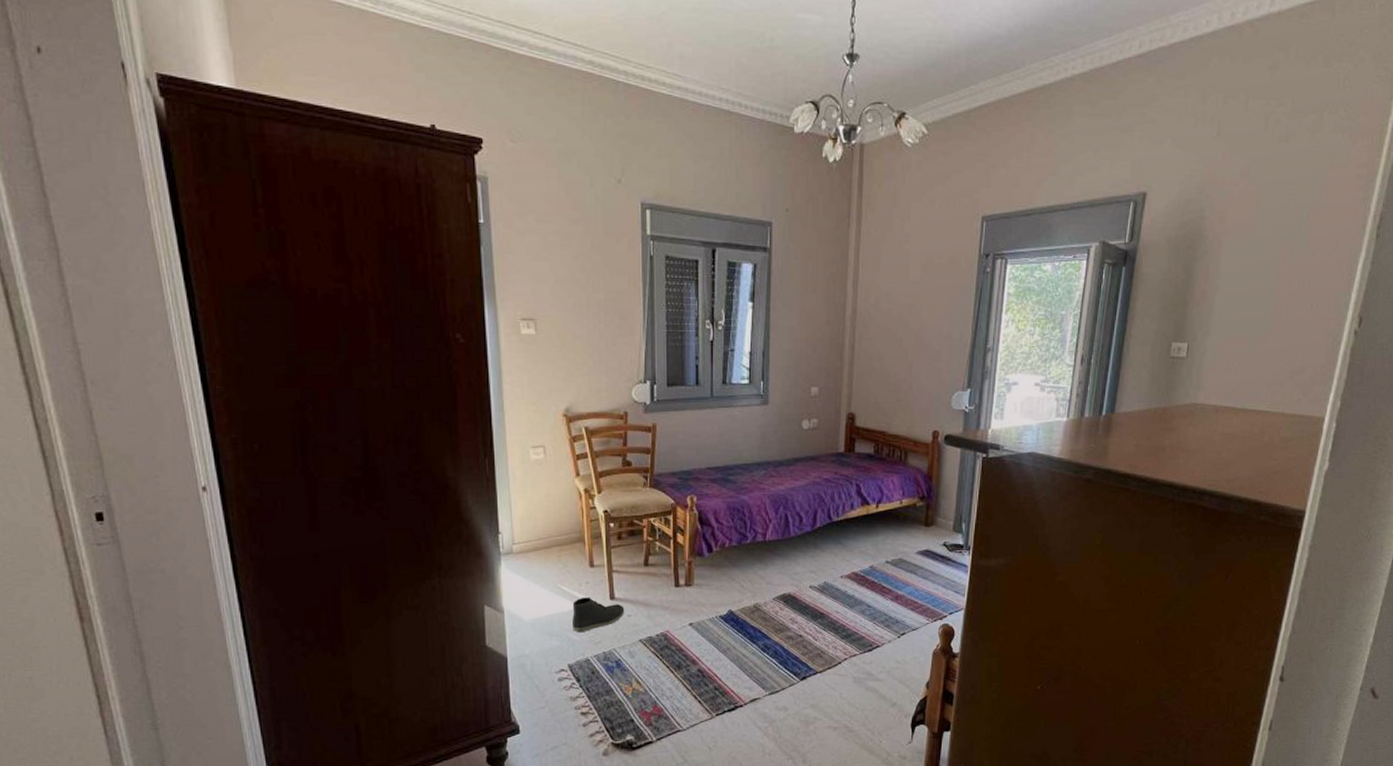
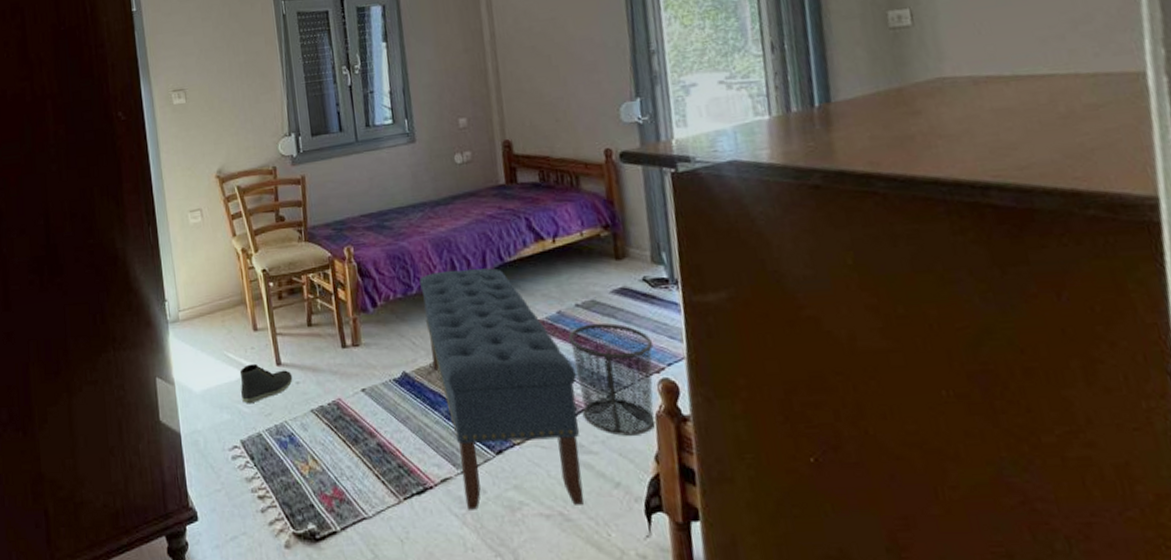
bench: none [755,524,876,724] -> present [419,268,584,510]
waste bin: none [875,577,942,668] -> present [568,322,656,436]

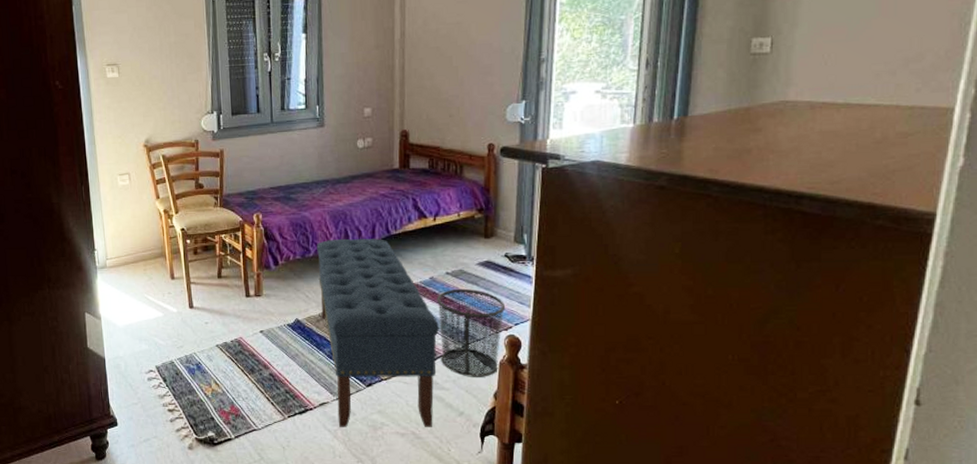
sneaker: present [239,363,293,404] -> none [157,306,203,338]

